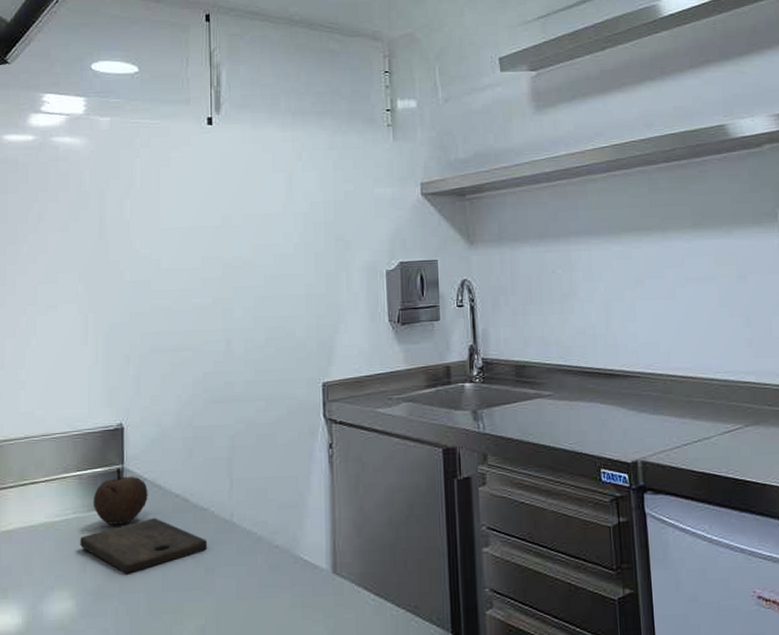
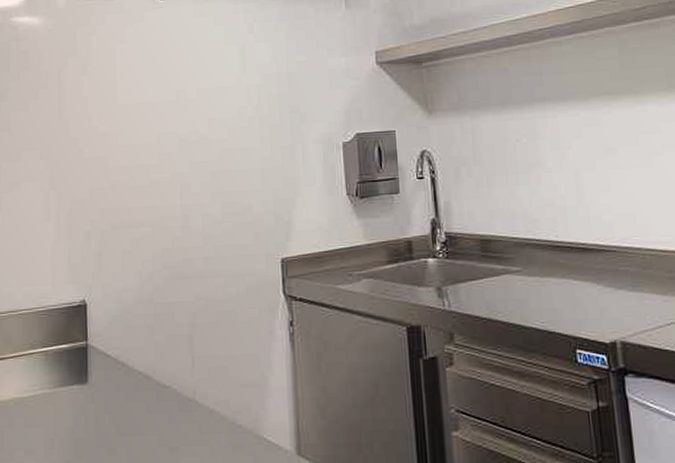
cutting board: present [80,517,207,574] -> none [48,395,171,451]
fruit: present [94,468,148,525] -> none [60,345,112,402]

